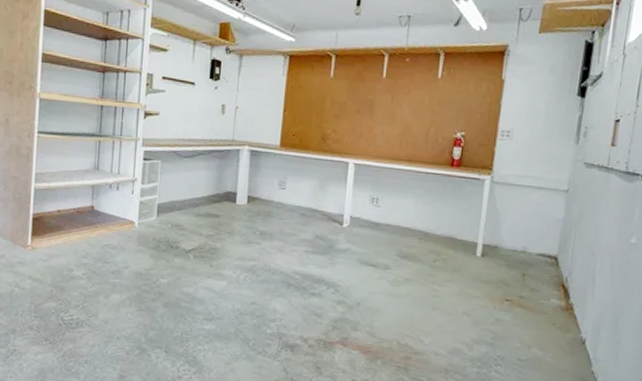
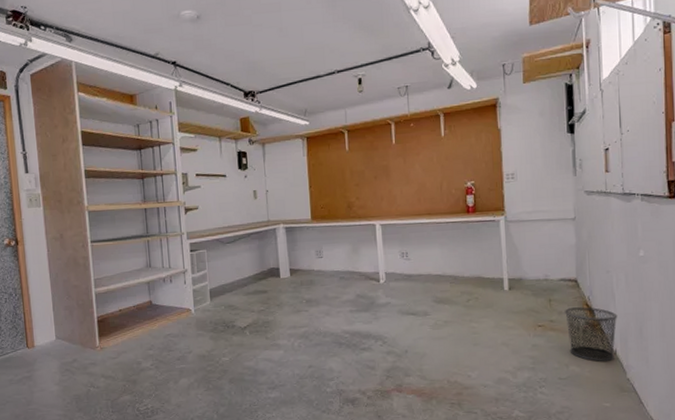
waste bin: none [535,285,594,350] -> present [565,306,618,362]

